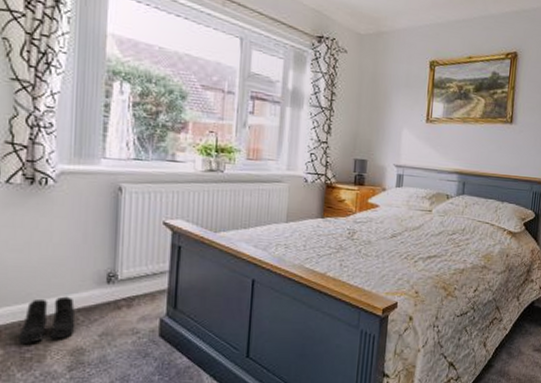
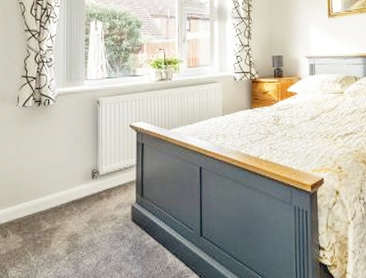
boots: present [18,296,76,343] -> none [32,191,71,232]

